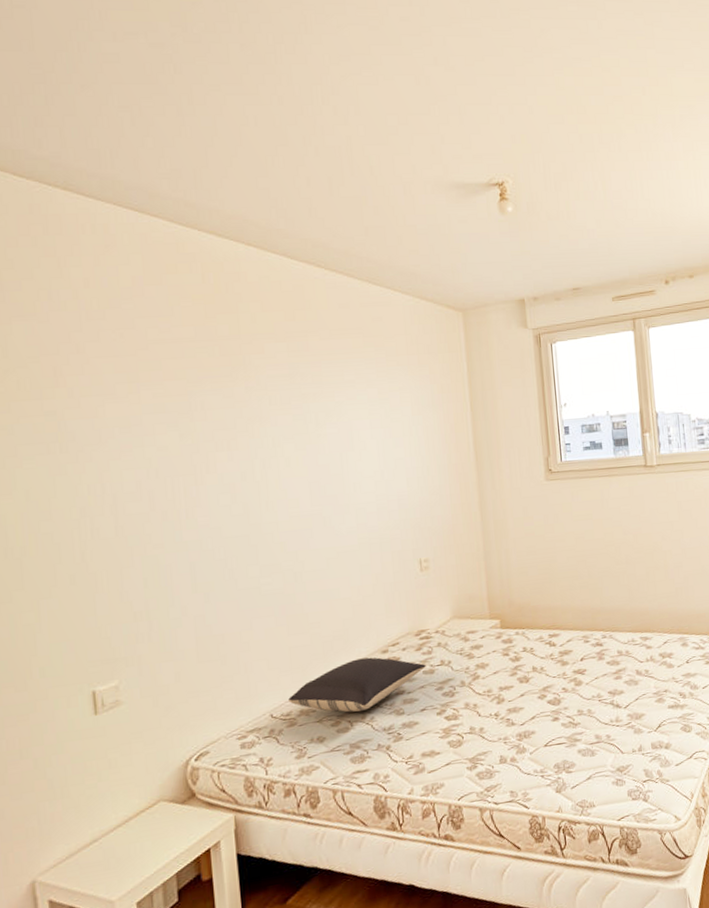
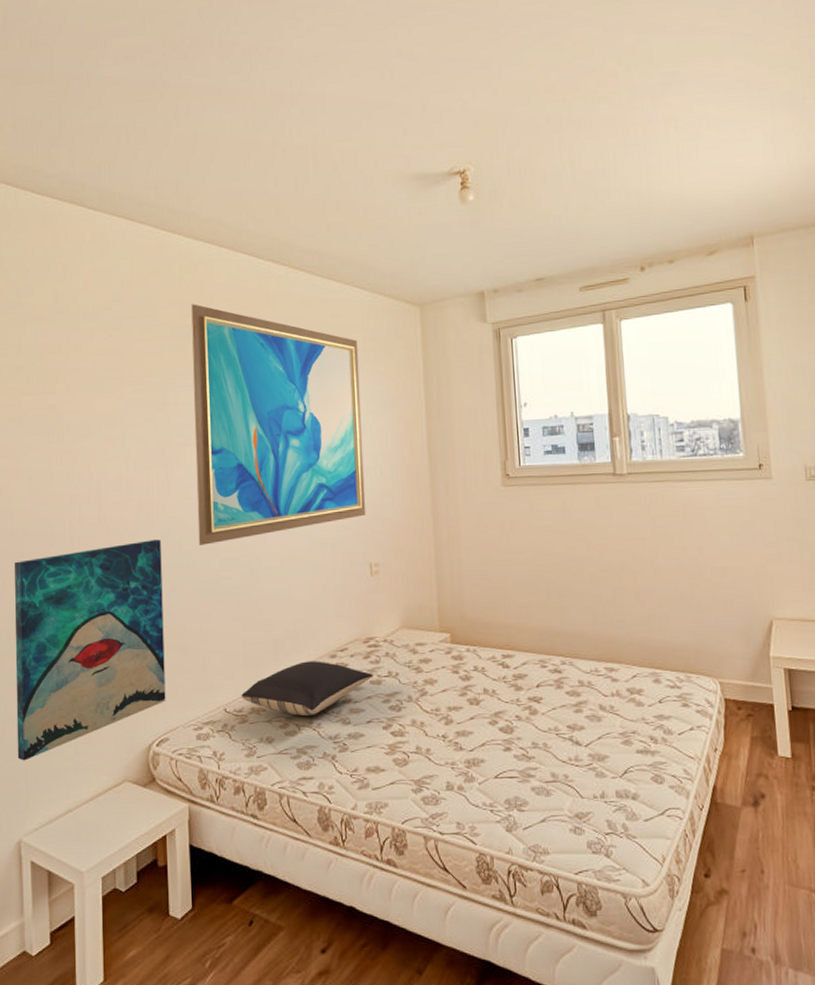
wall art: none [11,550,204,797] -> present [14,539,166,761]
wall art: none [217,304,414,553] -> present [191,304,366,545]

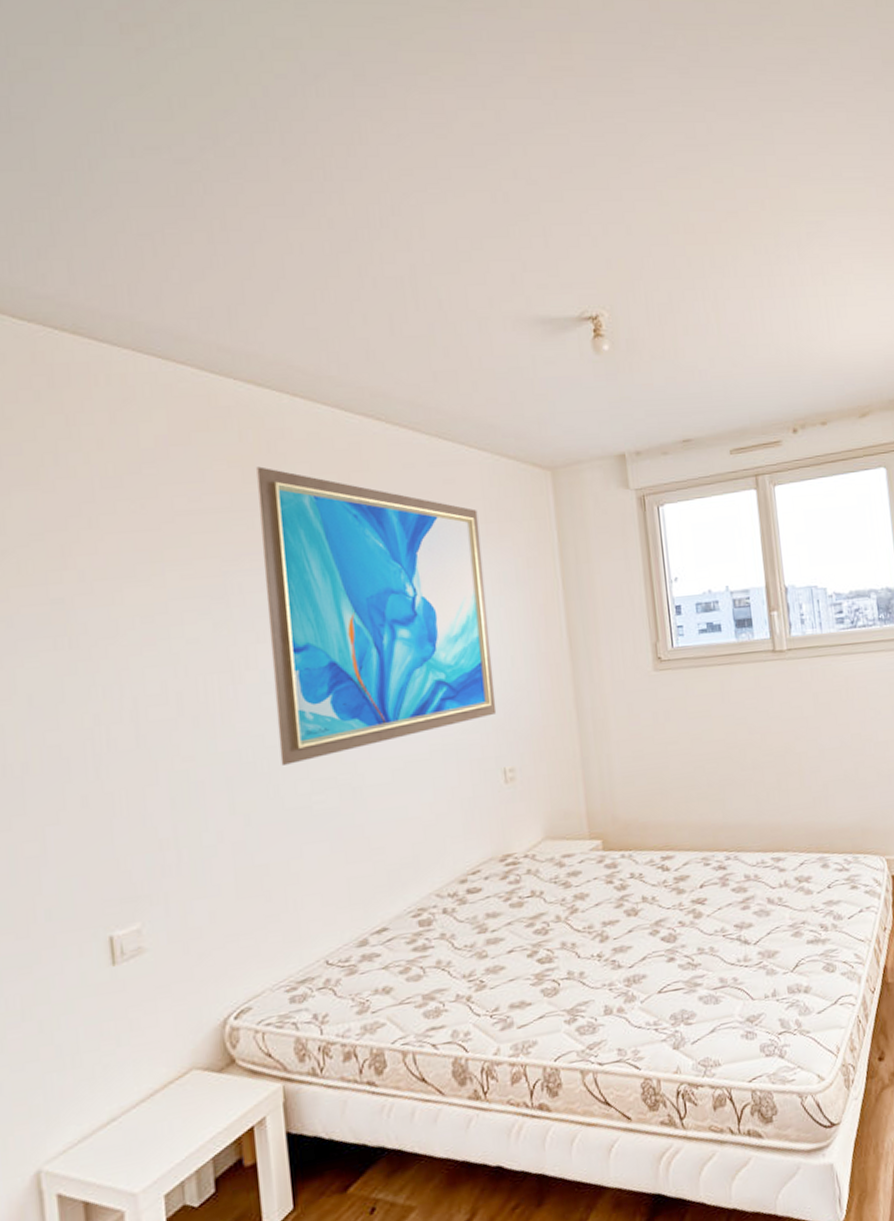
wall art: present [14,539,166,761] -> none [10,762,245,1067]
pillow: present [241,661,373,716] -> none [347,888,513,957]

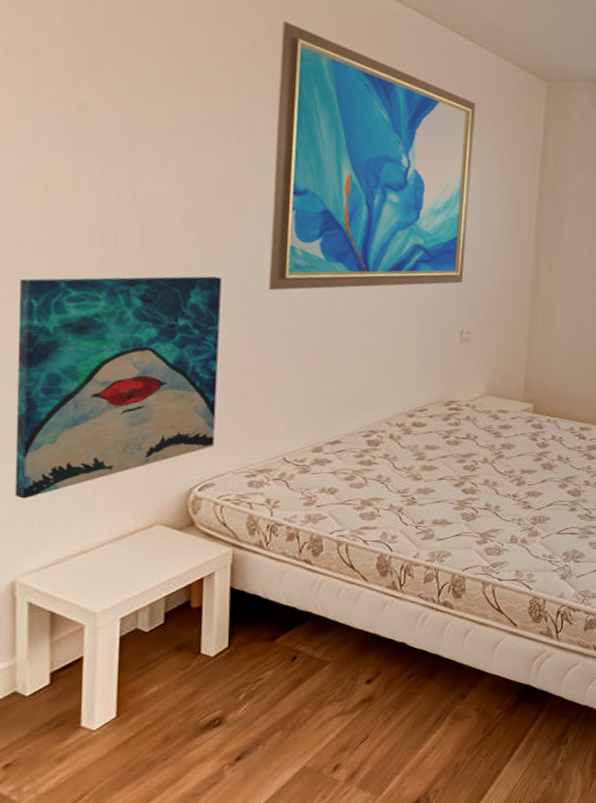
wall art: none [10,762,245,1067] -> present [14,276,221,499]

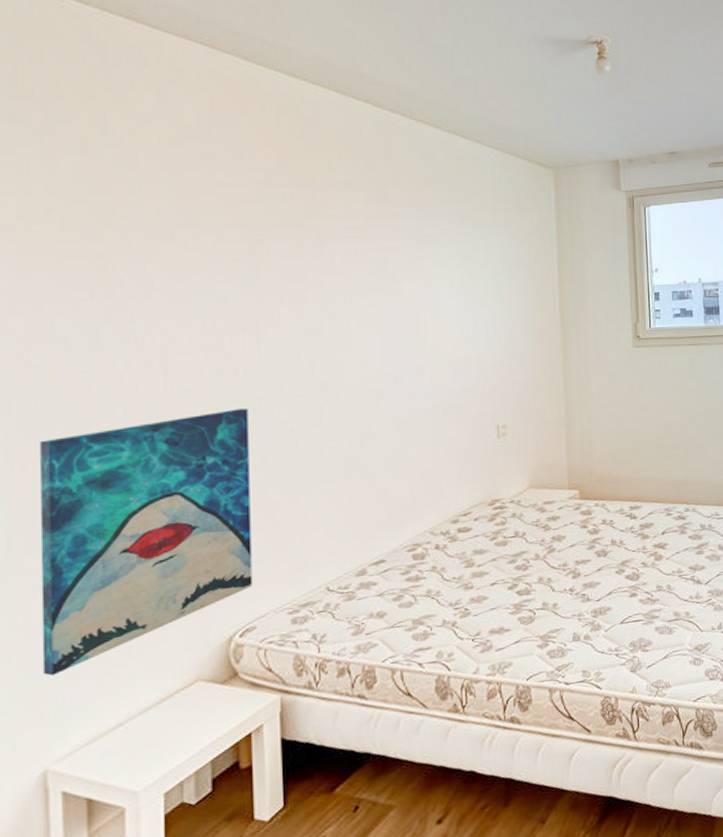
wall art: present [268,21,476,290] -> none [290,149,494,413]

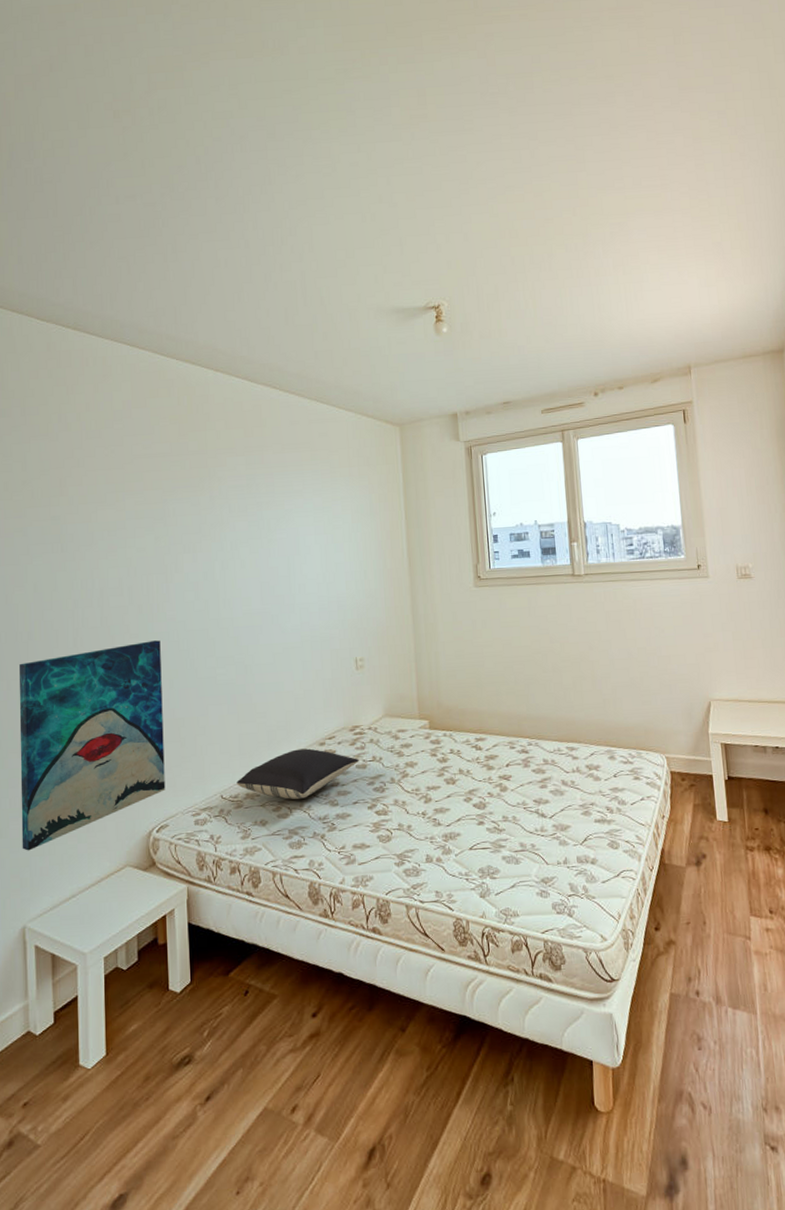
pillow: none [347,527,499,586] -> present [236,748,359,799]

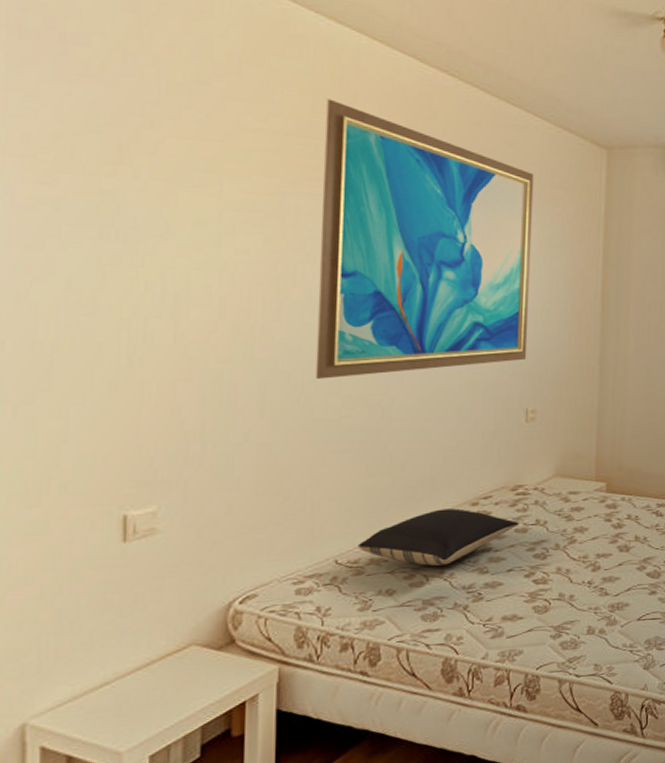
wall art: present [19,640,166,851] -> none [26,368,263,628]
wall art: none [188,423,352,645] -> present [315,99,534,379]

